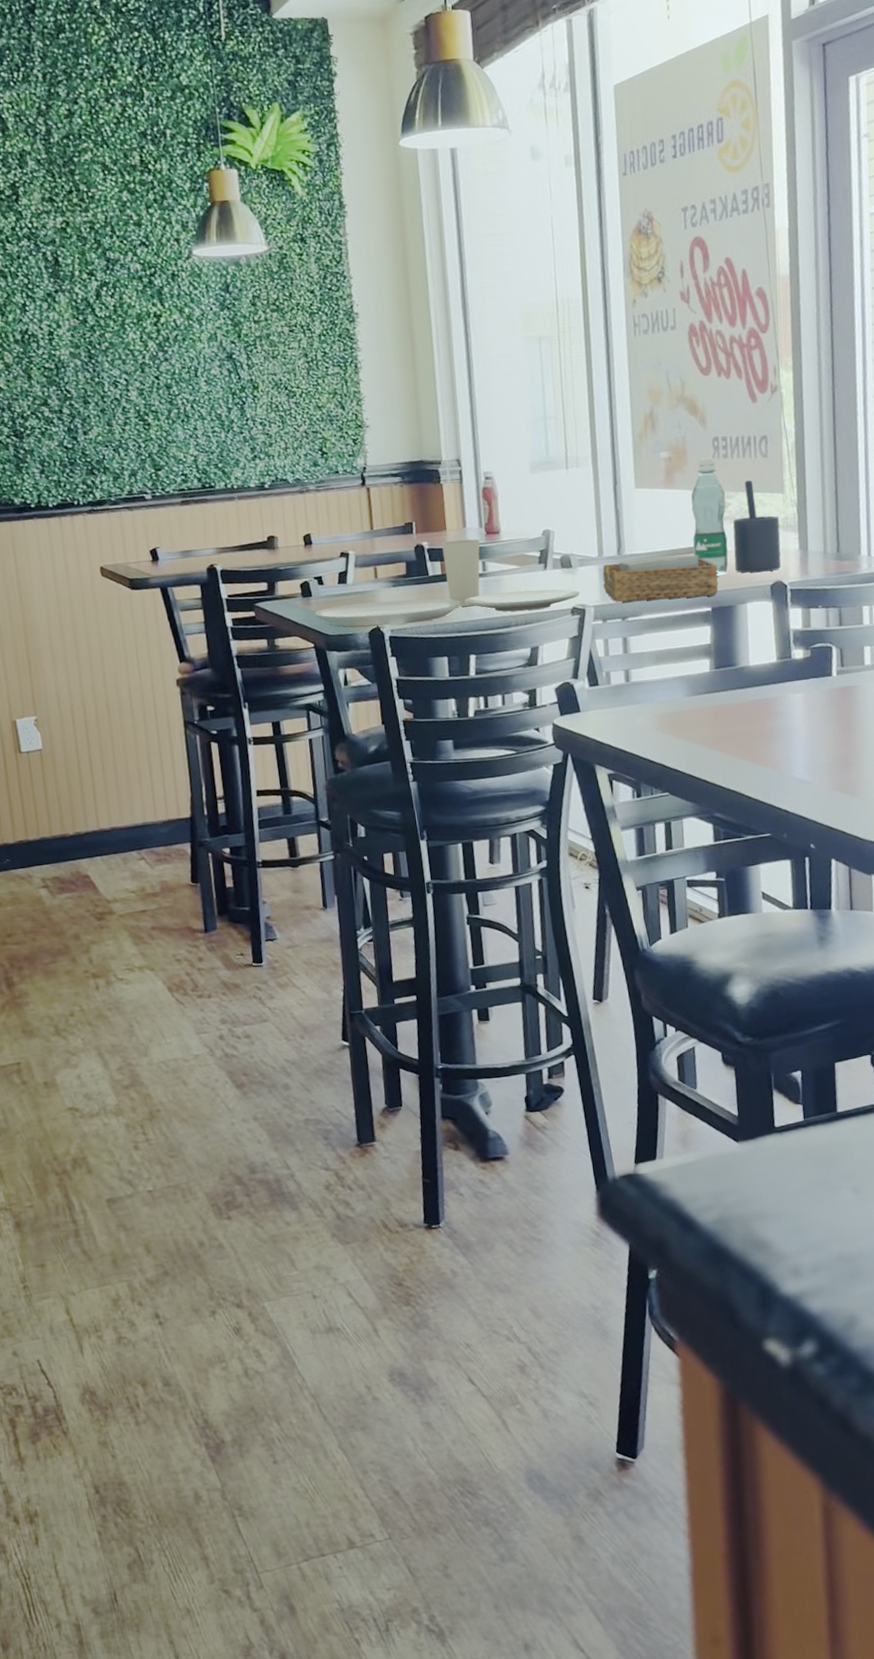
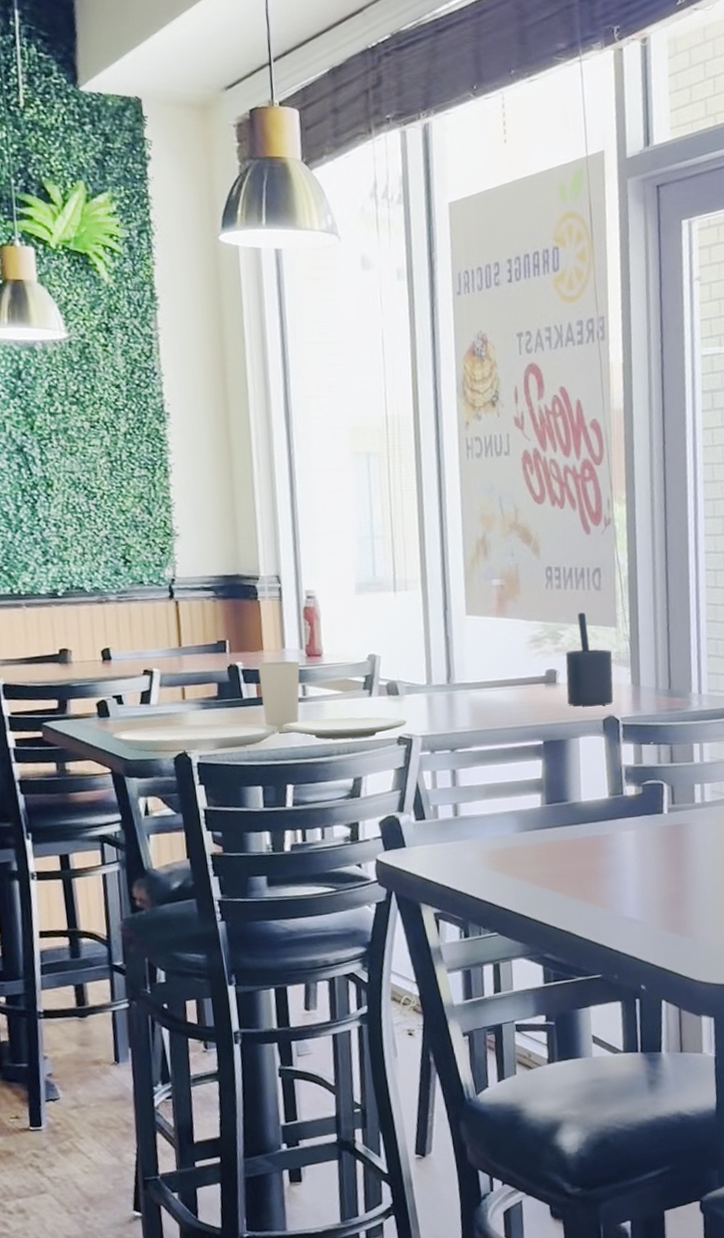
napkin holder: present [602,554,718,603] -> none [431,685,550,734]
bottle: present [691,457,728,576] -> none [523,587,561,709]

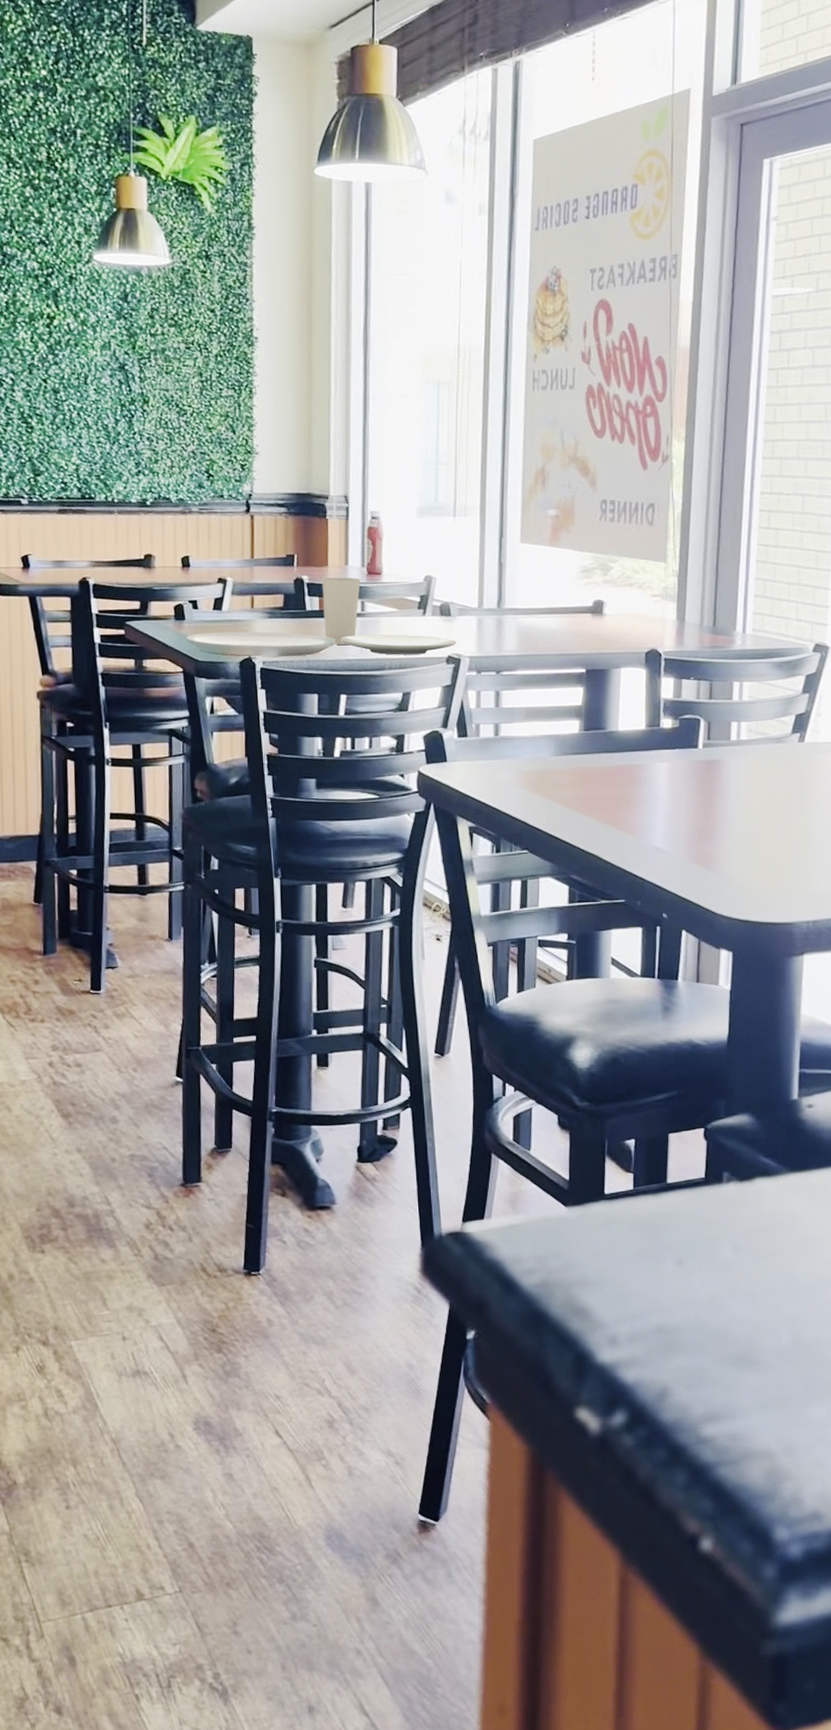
straw: present [565,612,614,707] -> none [612,546,660,639]

